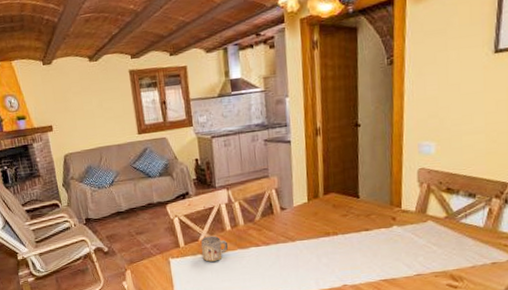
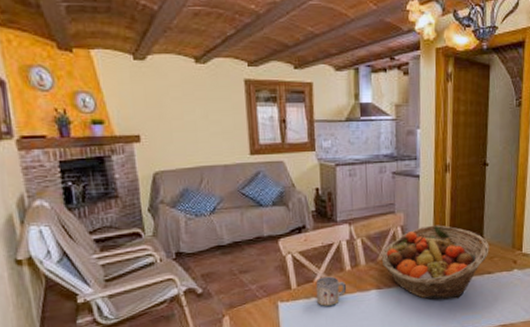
fruit basket: none [258,186,366,256] -> present [381,225,489,300]

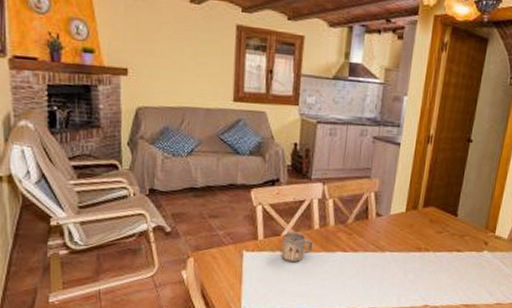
fruit basket: present [381,225,489,300] -> none [350,195,462,272]

